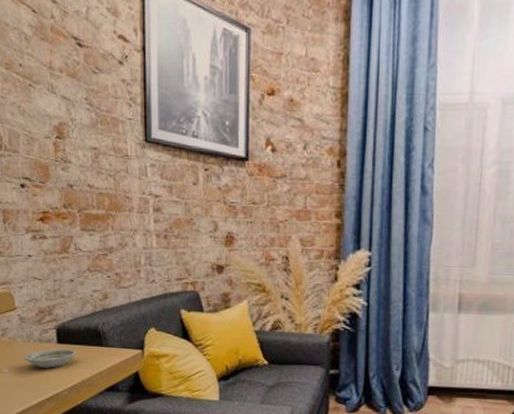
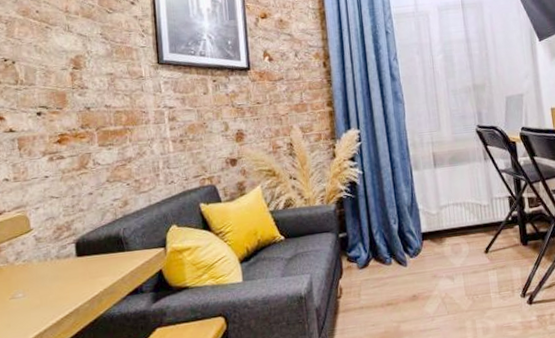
saucer: present [24,348,77,368] -> none [41,260,98,285]

